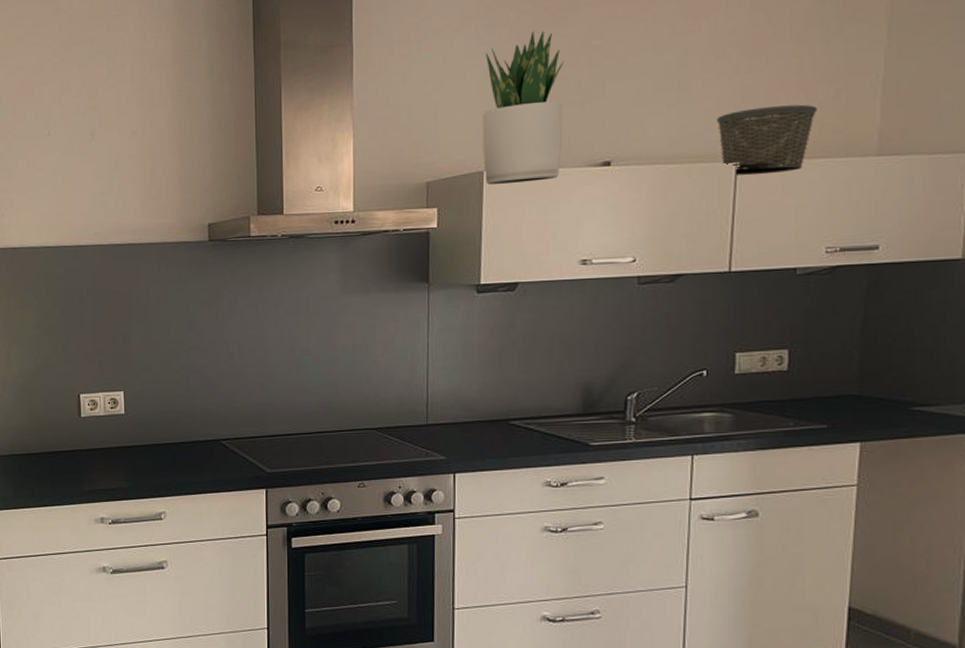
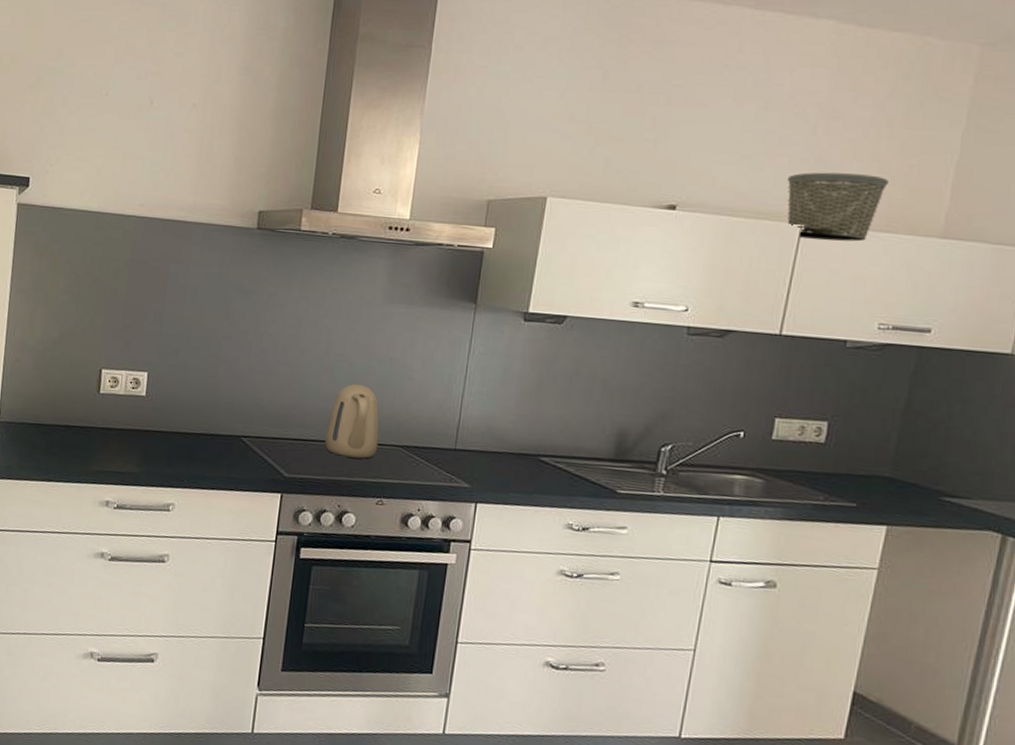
kettle: none [300,375,352,447] -> present [324,383,380,459]
planter: present [482,31,564,185] -> none [547,61,643,215]

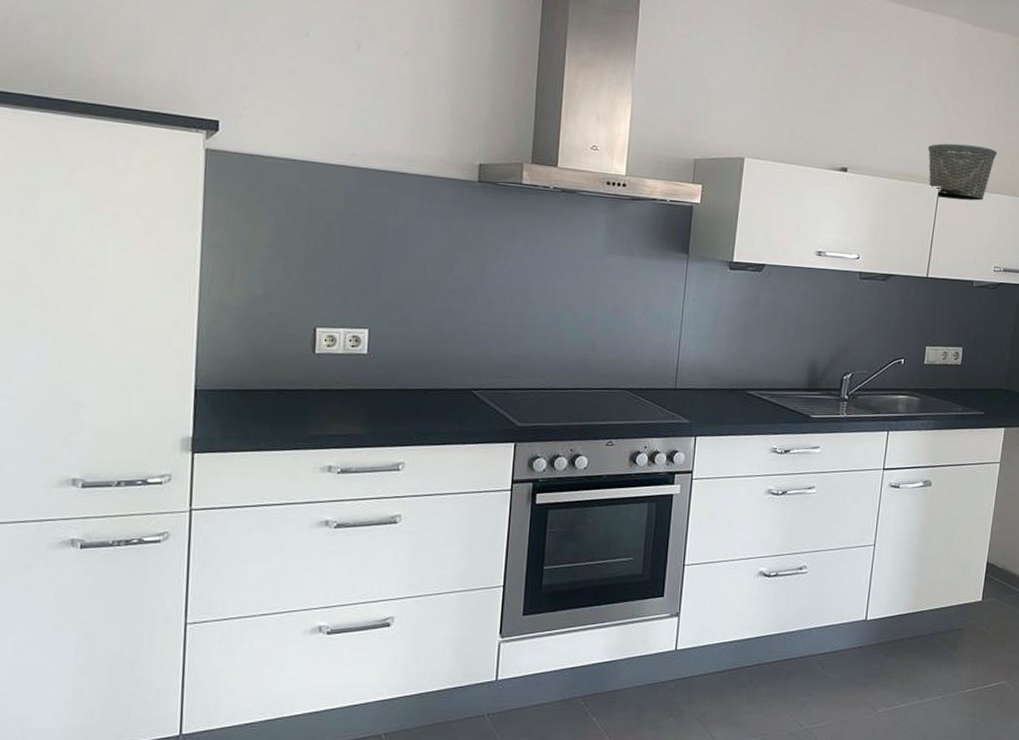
kettle: present [324,383,380,459] -> none [554,332,606,404]

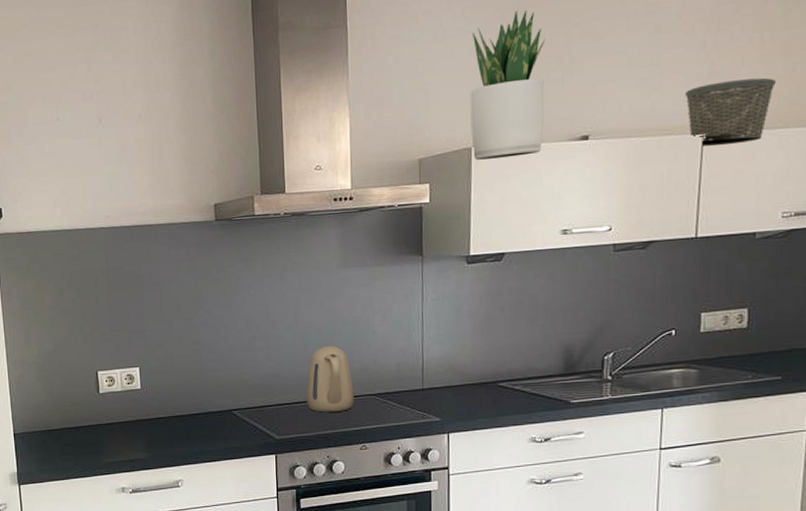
kettle: none [554,332,606,404] -> present [306,345,354,413]
planter: none [745,39,818,176] -> present [470,10,545,160]

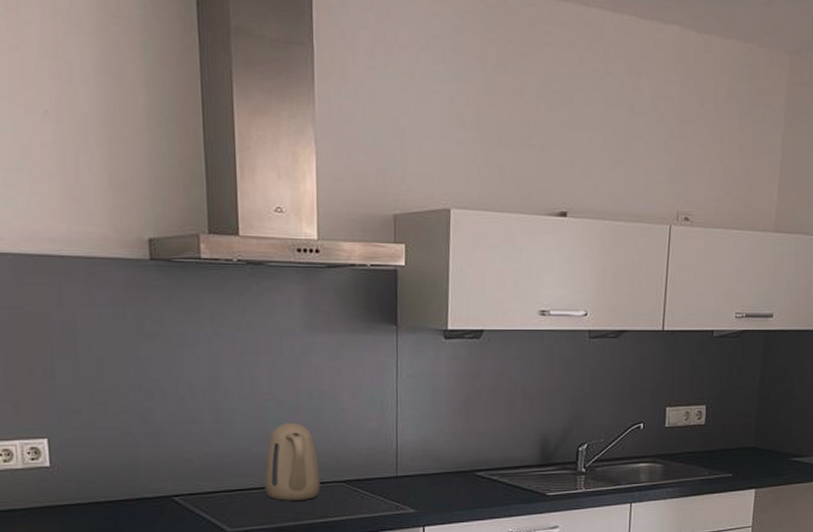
planter: present [470,10,545,160] -> none [449,64,526,225]
basket: present [684,77,776,147] -> none [655,175,732,240]

